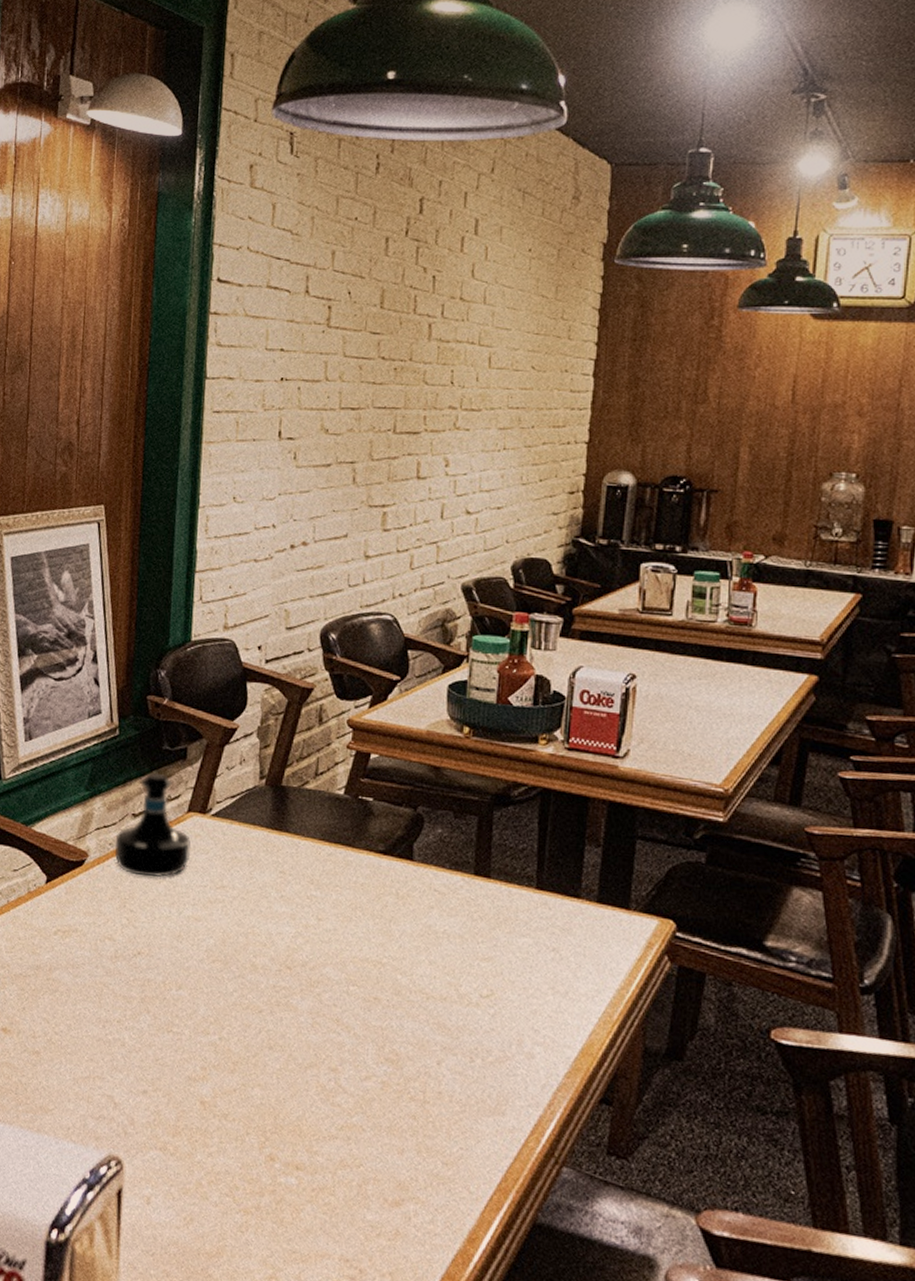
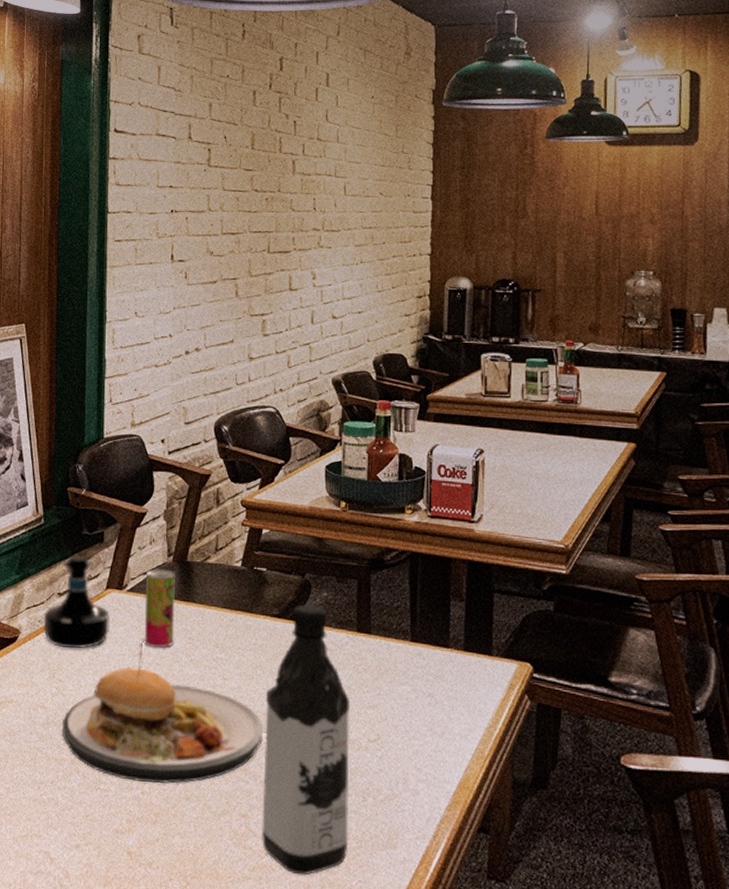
plate: none [131,869,360,1031] -> present [61,639,262,784]
beverage can: none [228,792,268,881] -> present [144,568,175,648]
water bottle: none [352,840,462,1139] -> present [261,604,350,876]

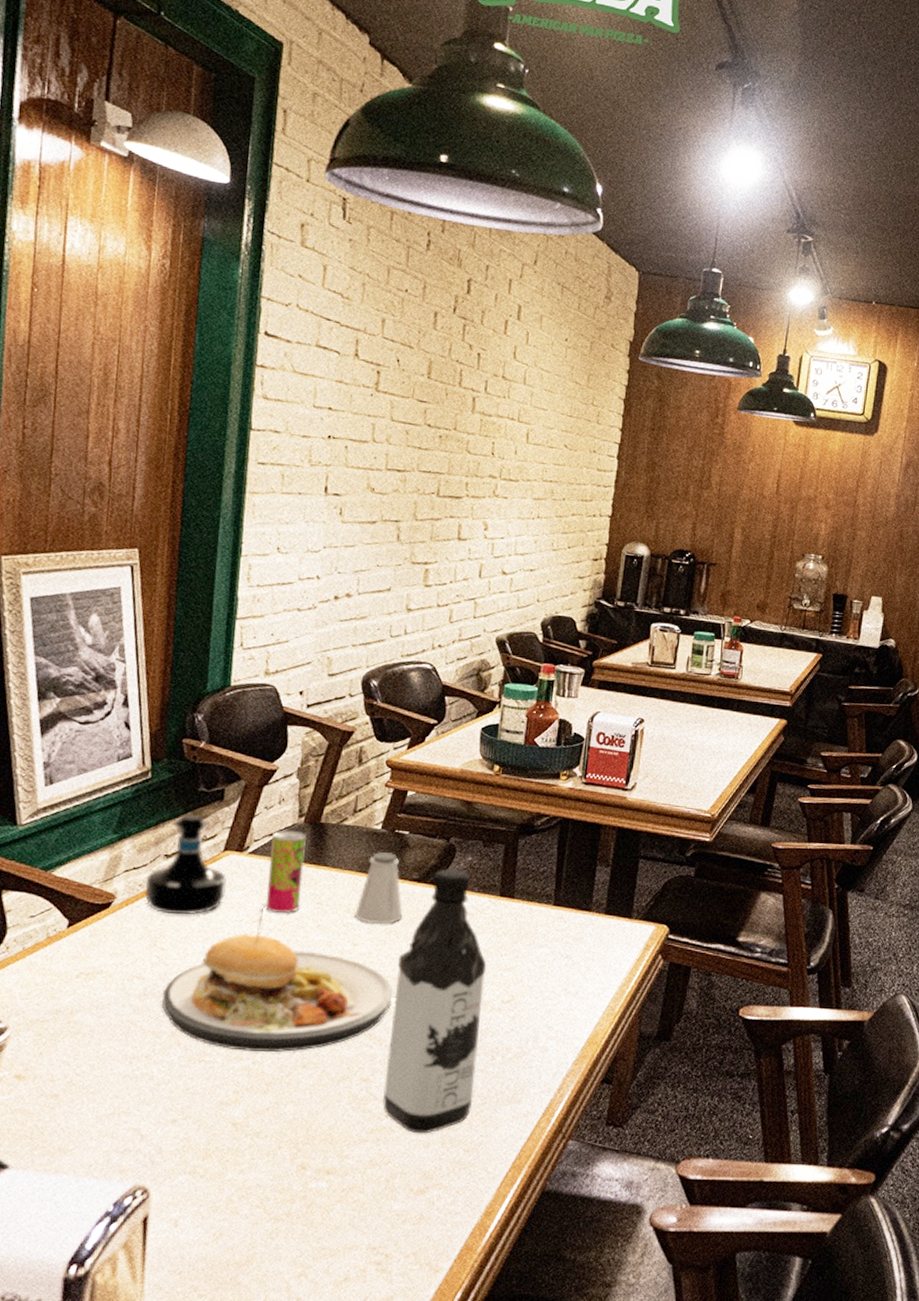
saltshaker: none [222,587,267,660] -> present [353,851,403,925]

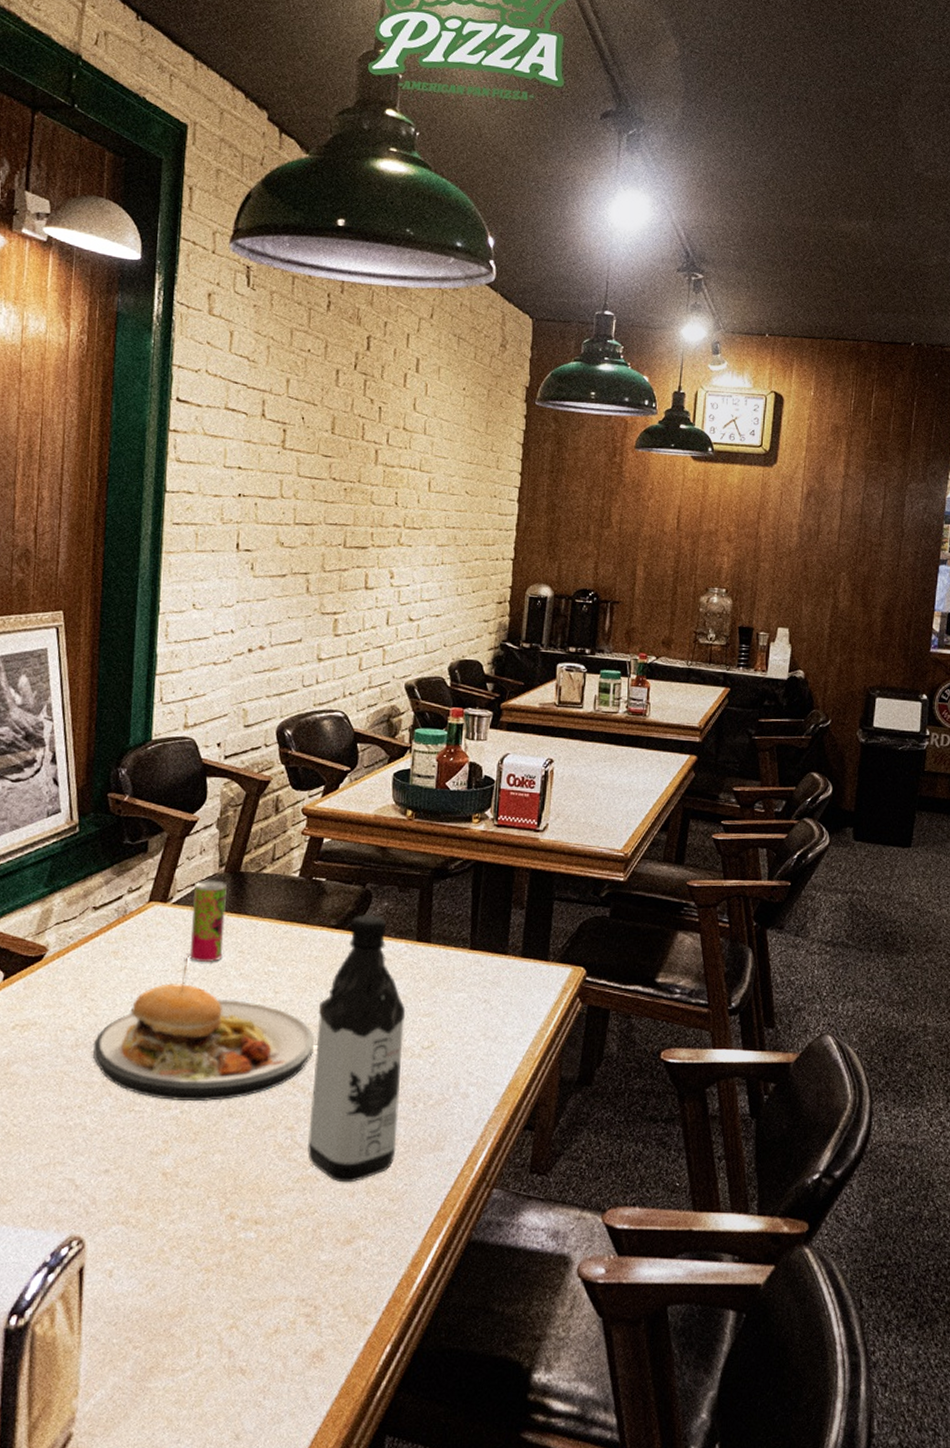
tequila bottle: present [144,815,227,915] -> none [75,867,152,966]
saltshaker: present [353,851,403,925] -> none [274,898,322,972]

